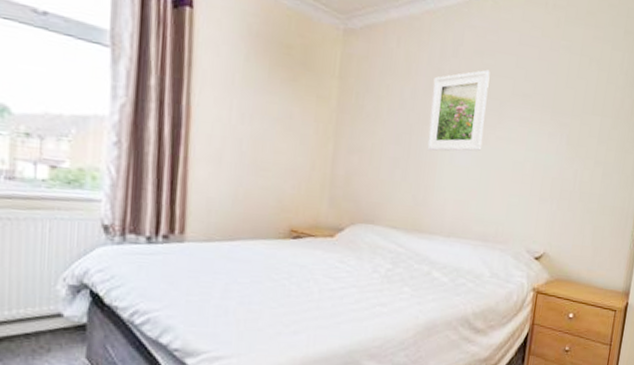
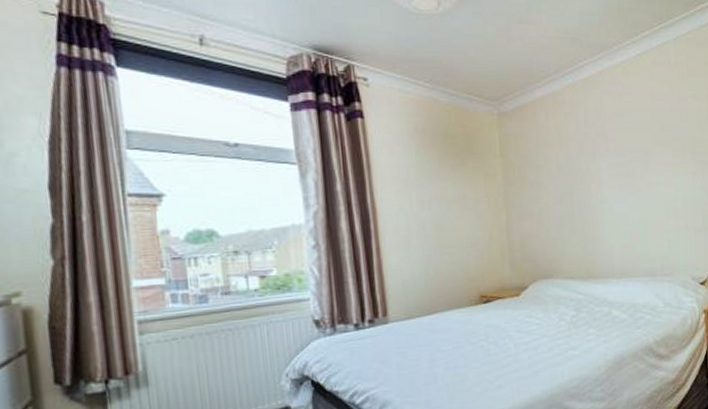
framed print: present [427,69,490,152] -> none [583,127,636,206]

